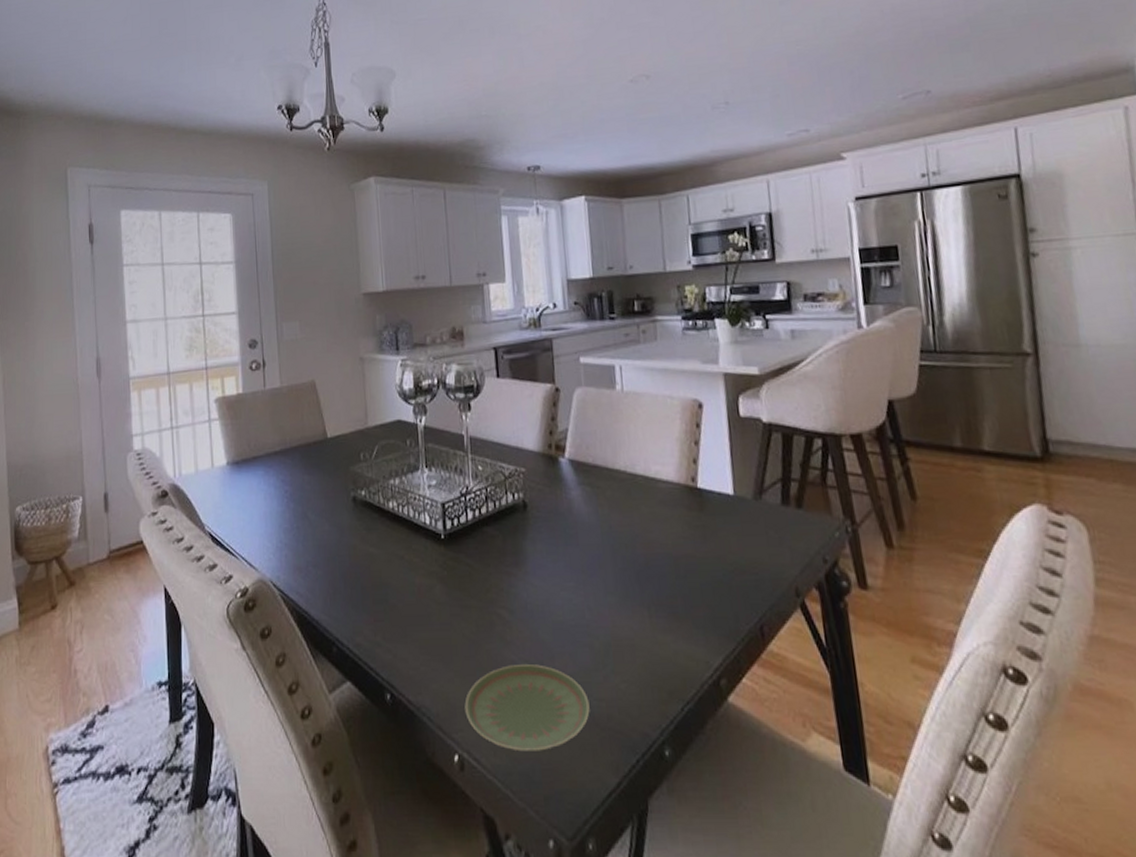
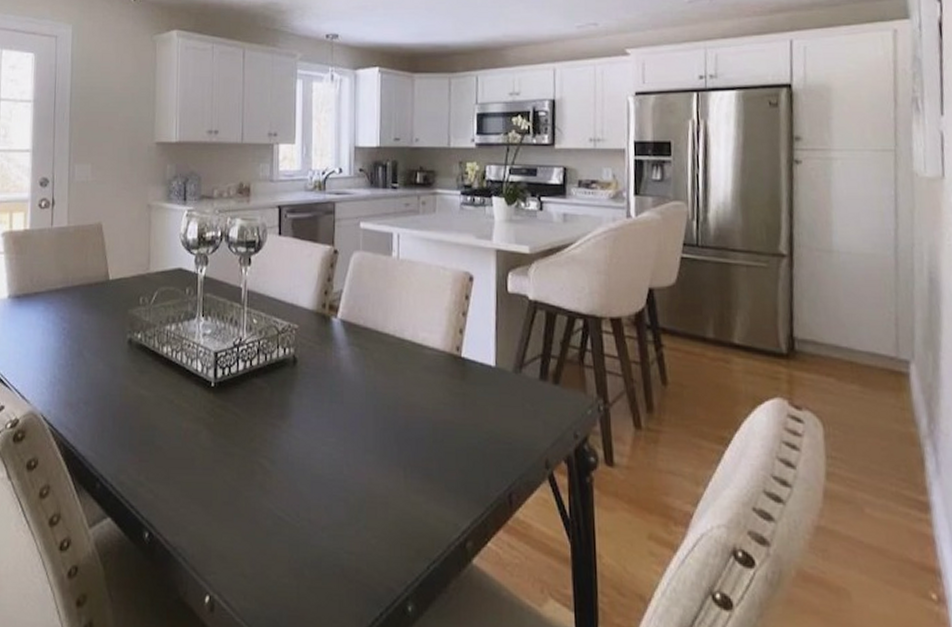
plate: present [464,663,590,752] -> none [220,512,340,598]

